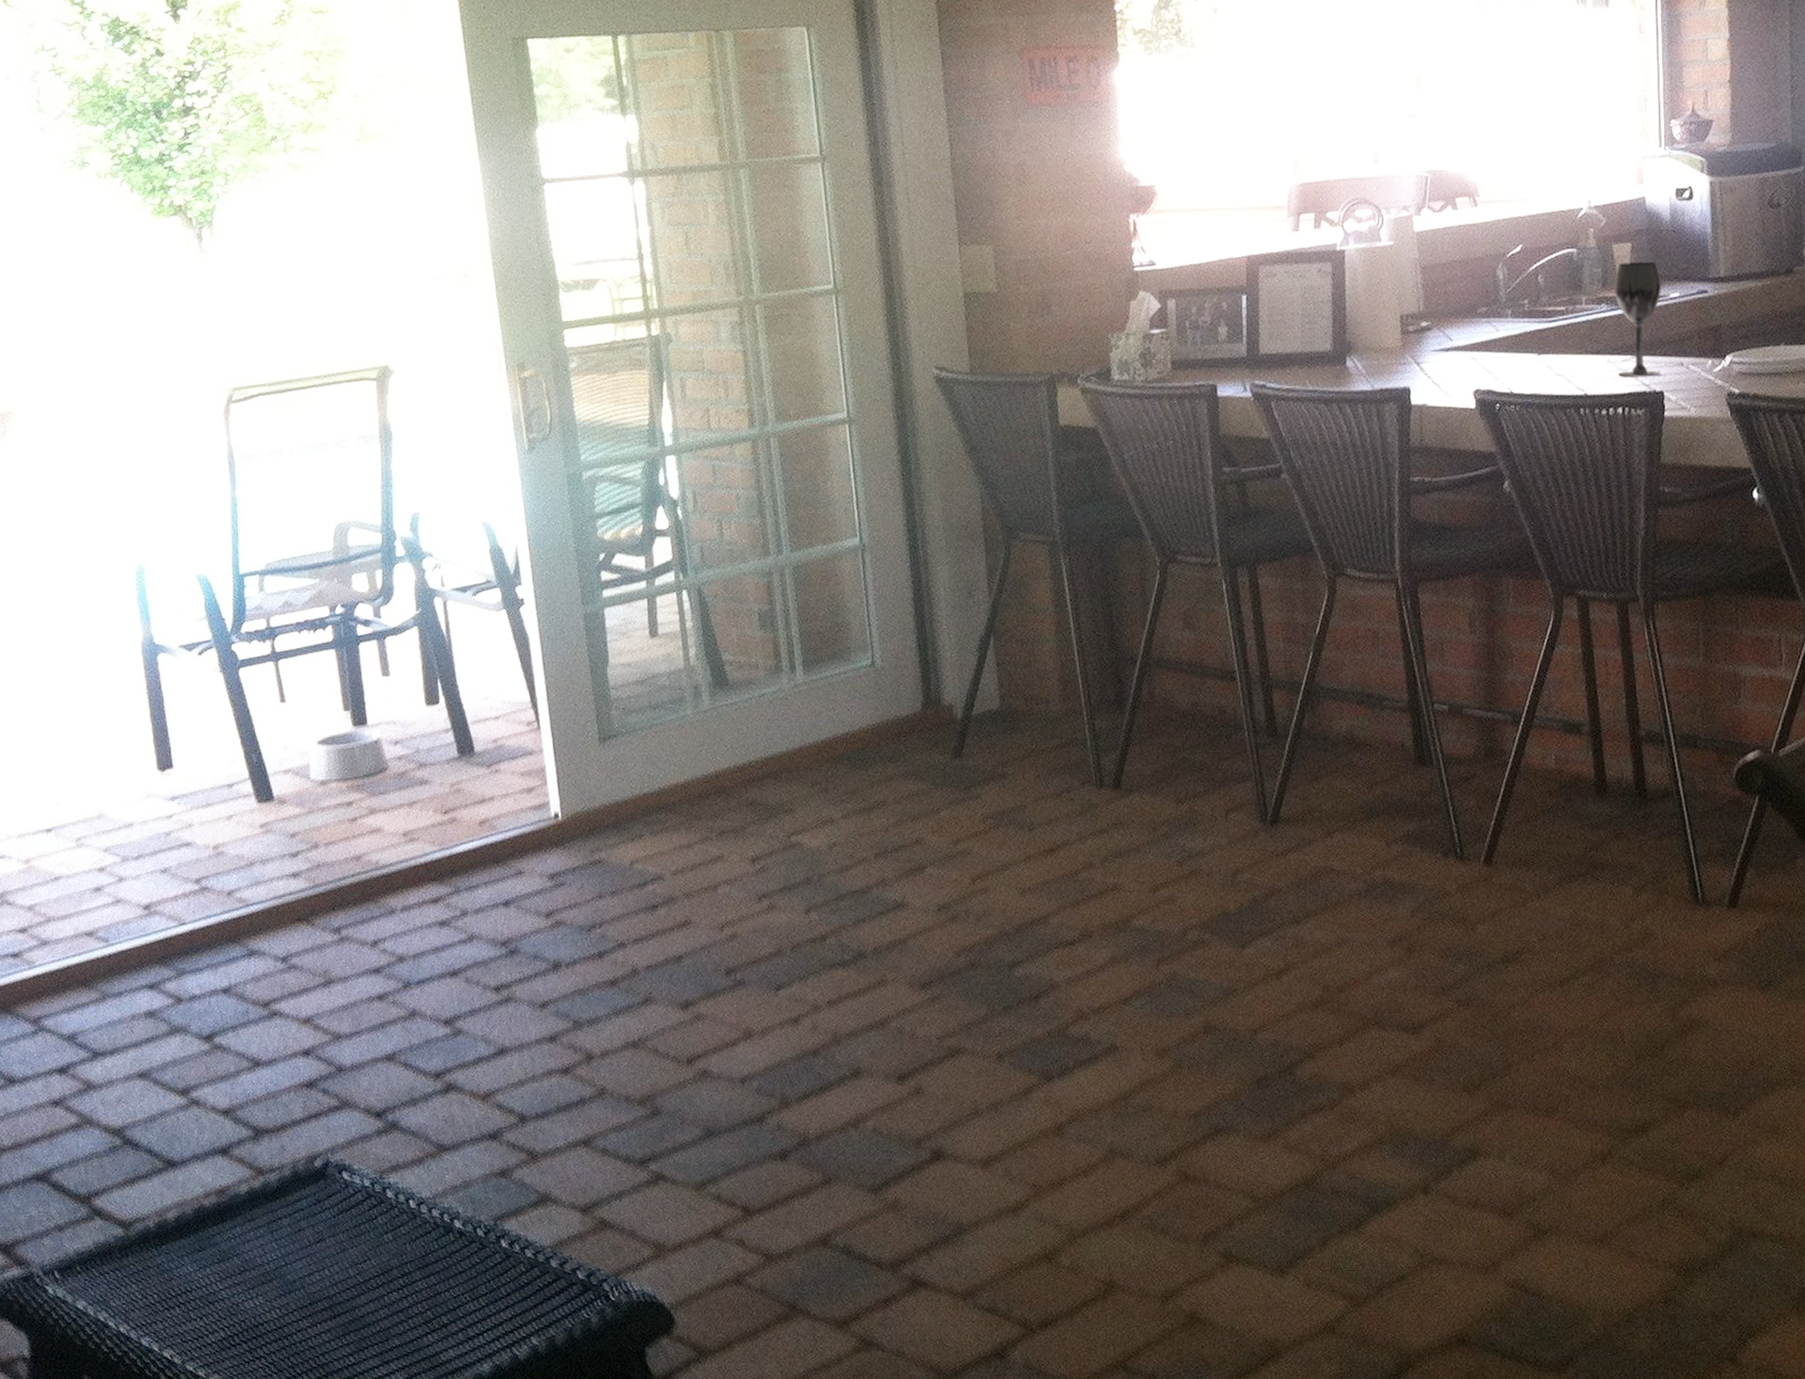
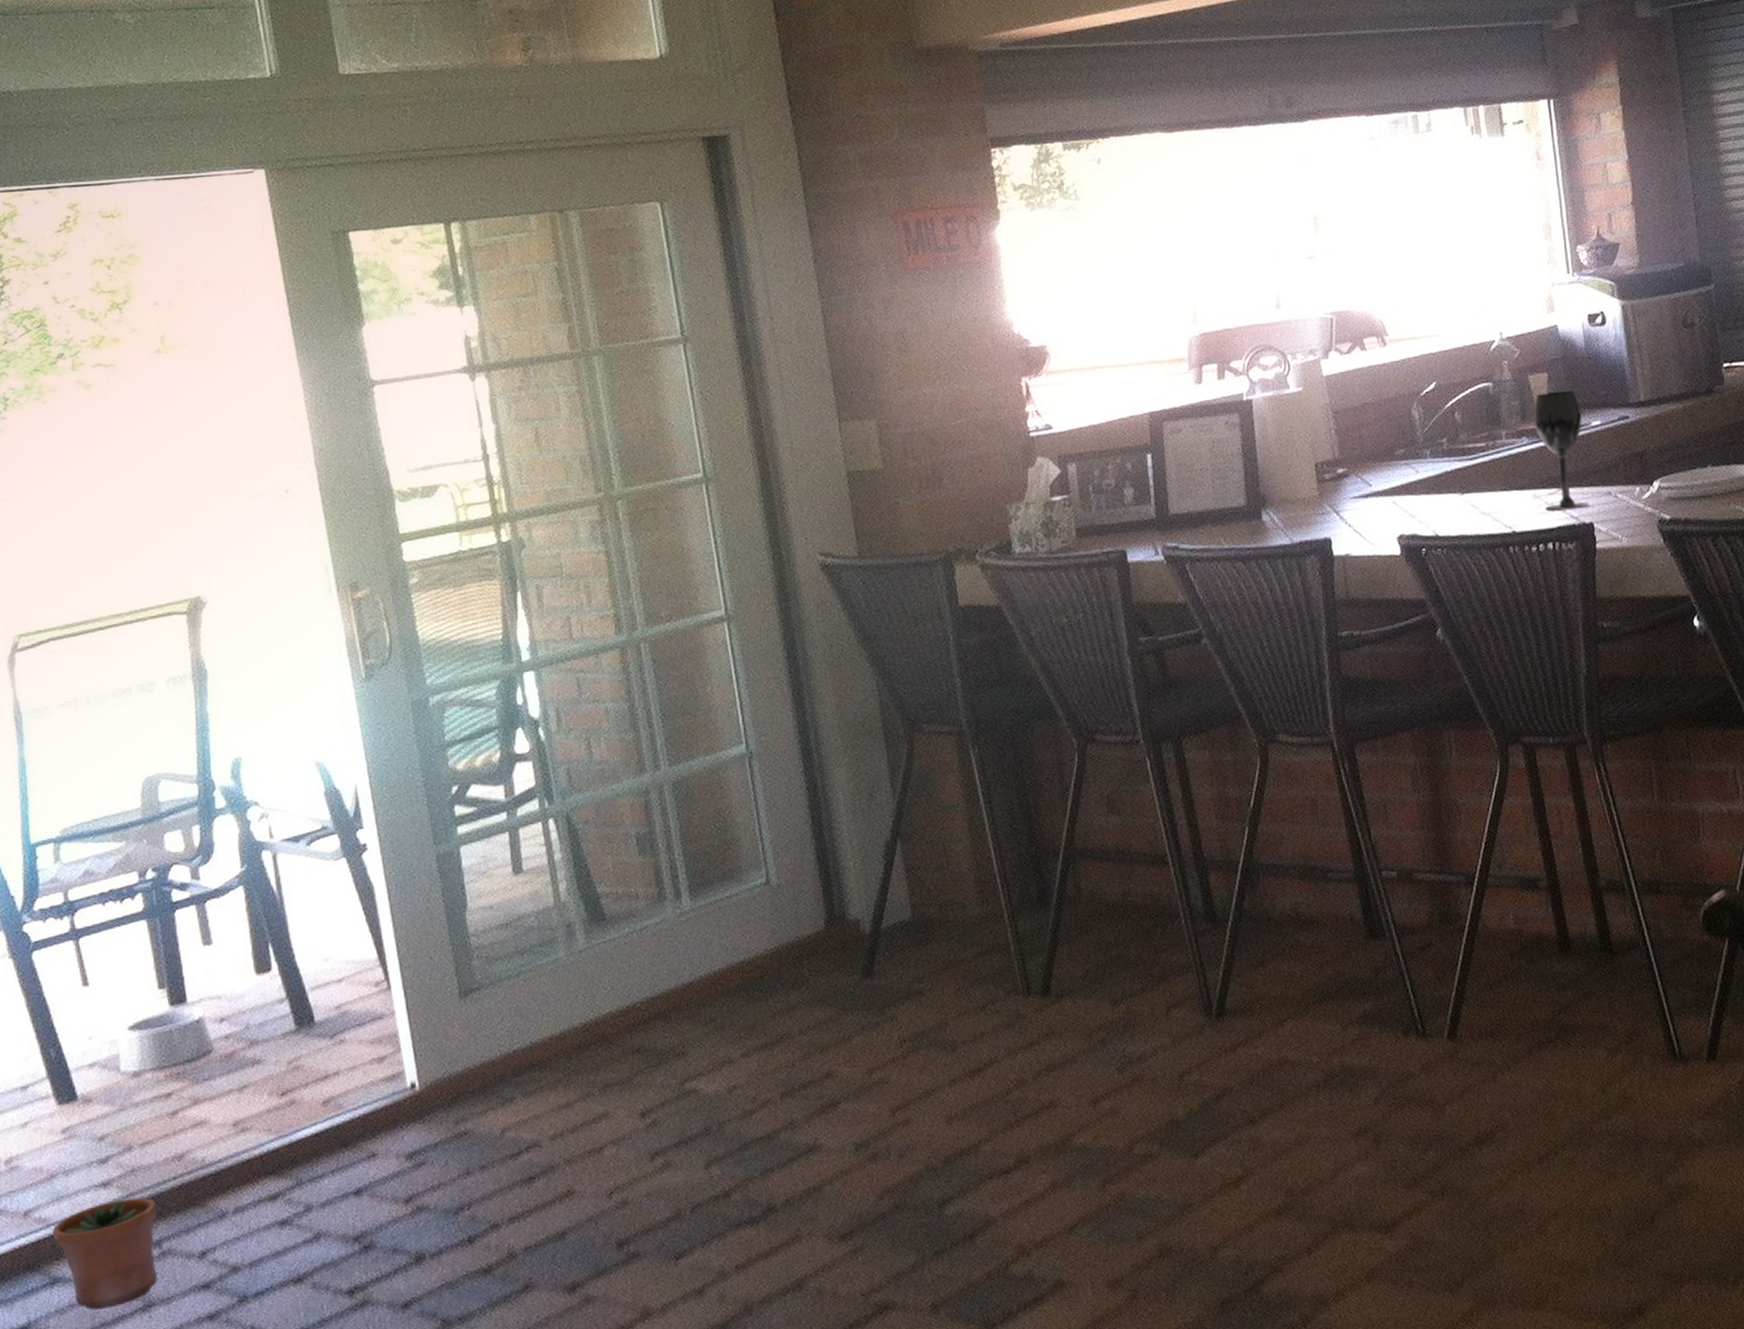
planter: none [250,889,337,981] -> present [52,1197,158,1310]

